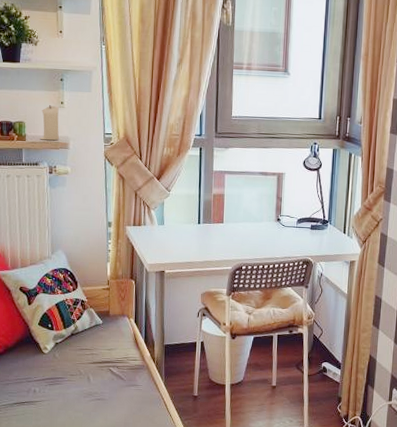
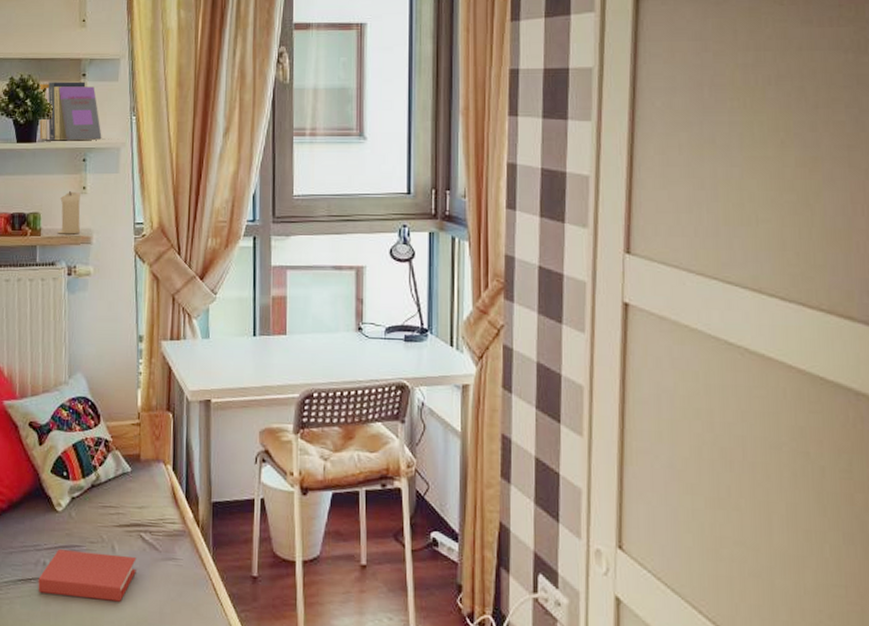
books: none [21,11,77,64] -> present [39,81,102,141]
book: none [30,381,107,416] -> present [38,549,137,602]

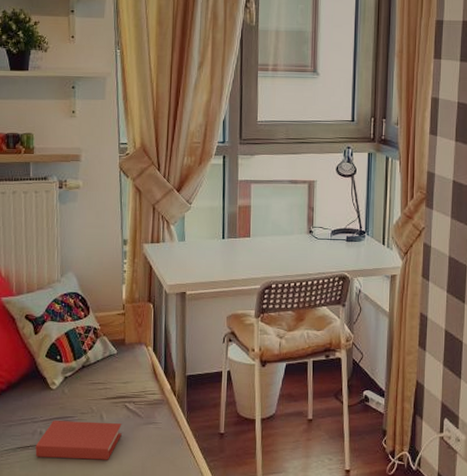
books: present [39,81,102,141] -> none [31,16,89,71]
candle: present [57,191,80,235] -> none [49,115,70,153]

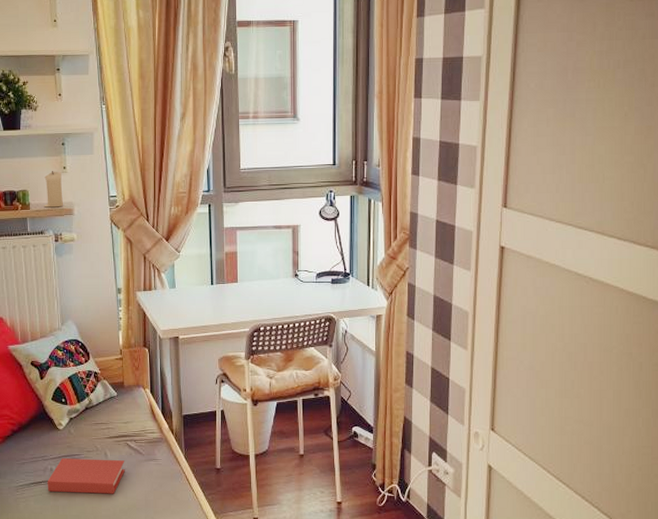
candle: none [49,115,70,153] -> present [44,171,63,208]

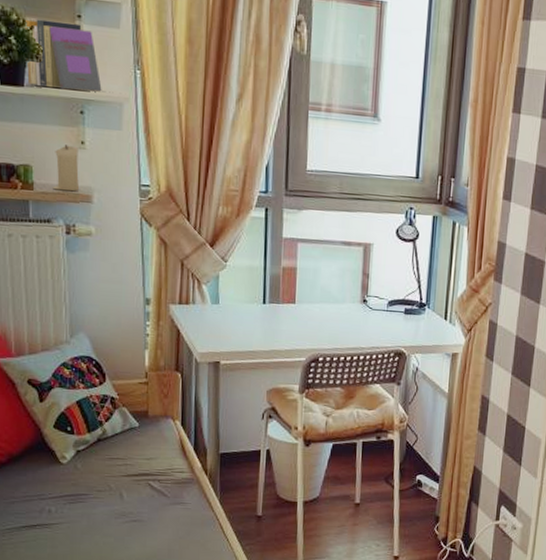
books: none [20,75,77,128] -> present [25,19,102,93]
book: present [47,458,125,494] -> none [43,498,145,542]

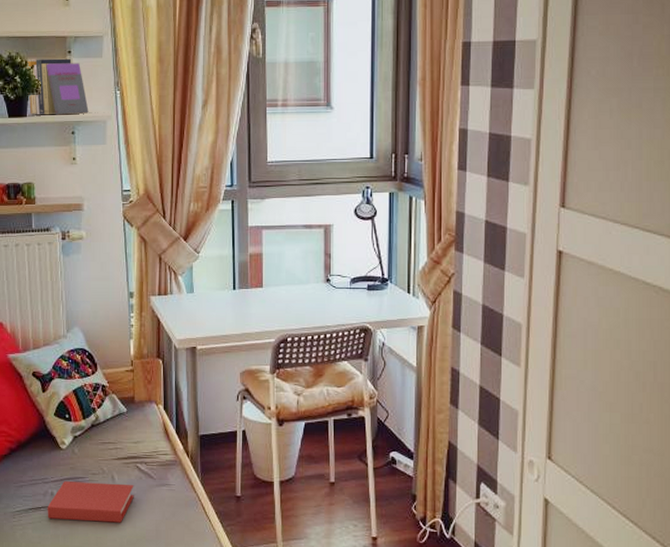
book: none [43,498,145,542] -> present [47,481,134,523]
candle: present [52,145,79,192] -> none [50,162,72,202]

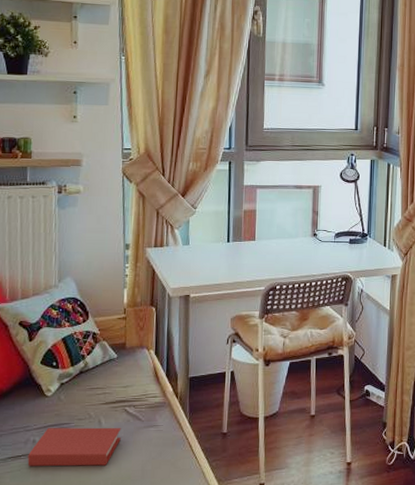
books: present [27,58,89,115] -> none [30,21,92,76]

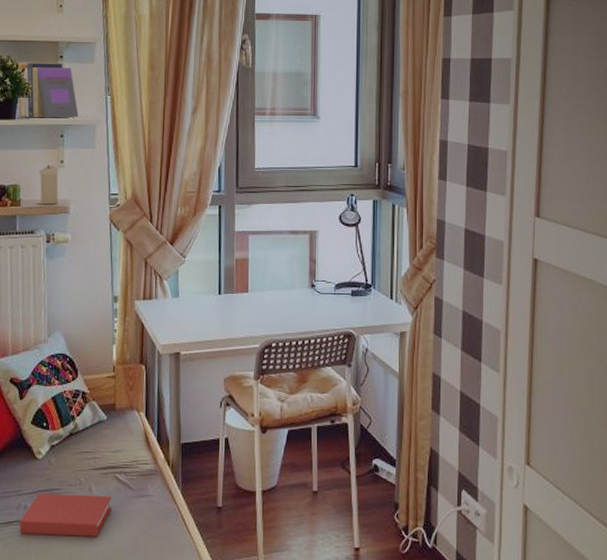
books: none [30,21,92,76] -> present [18,63,79,118]
candle: none [48,119,71,158] -> present [36,165,58,205]

